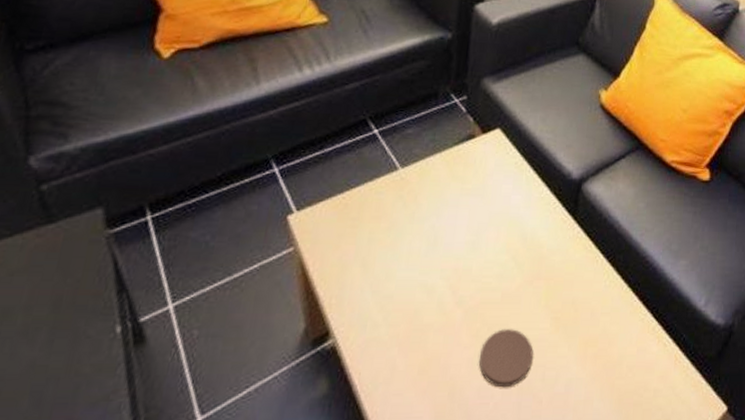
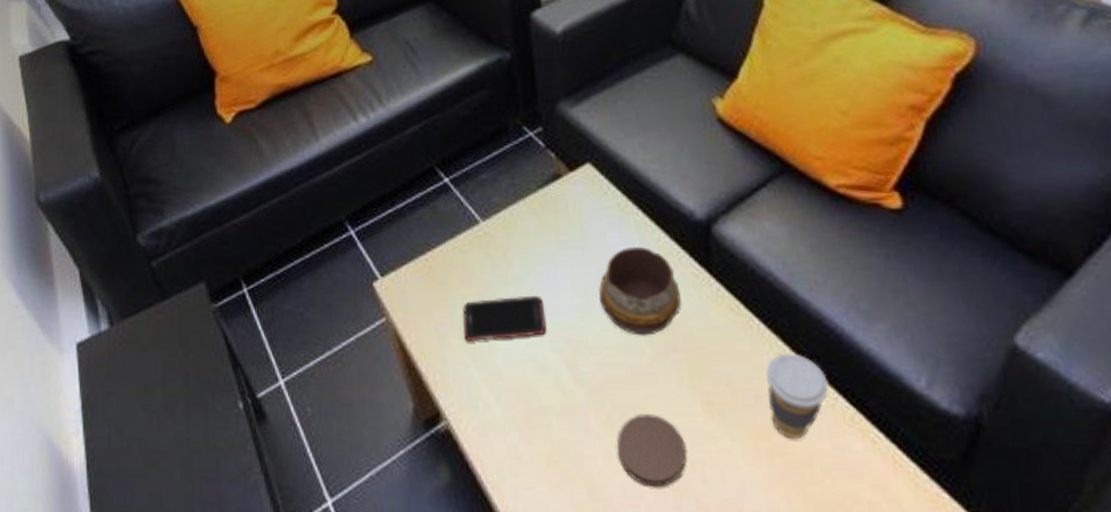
cell phone: none [365,232,441,269] -> present [463,295,546,341]
decorative bowl: none [487,196,551,267] -> present [599,246,681,336]
coffee cup: none [599,281,643,344] -> present [765,353,829,438]

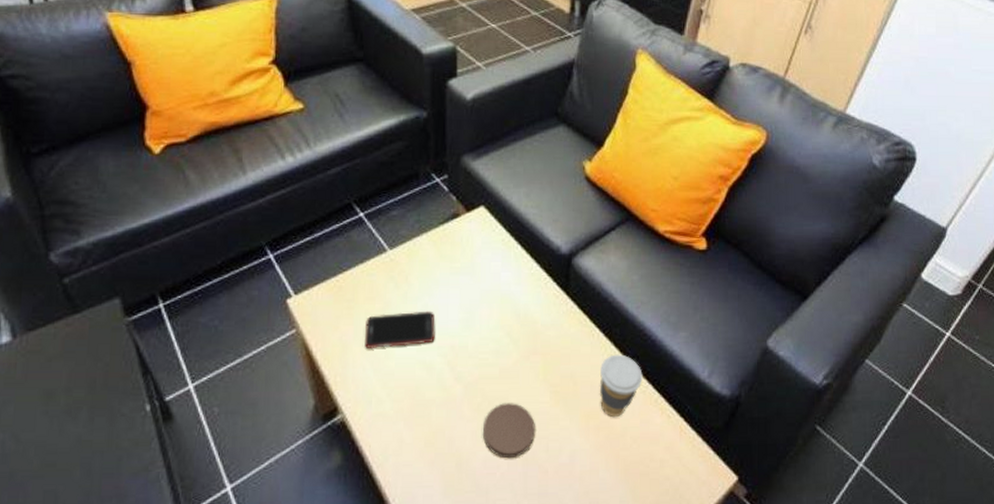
decorative bowl: present [599,246,681,336] -> none [481,273,544,343]

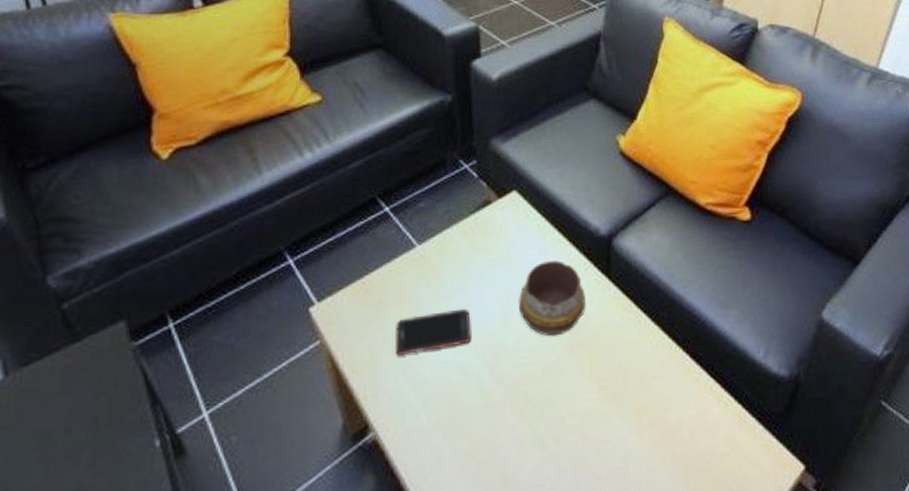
decorative bowl: none [481,273,544,343] -> present [519,260,586,337]
coaster: present [483,403,535,459] -> none [528,403,585,467]
coffee cup: present [599,354,643,417] -> none [649,339,696,410]

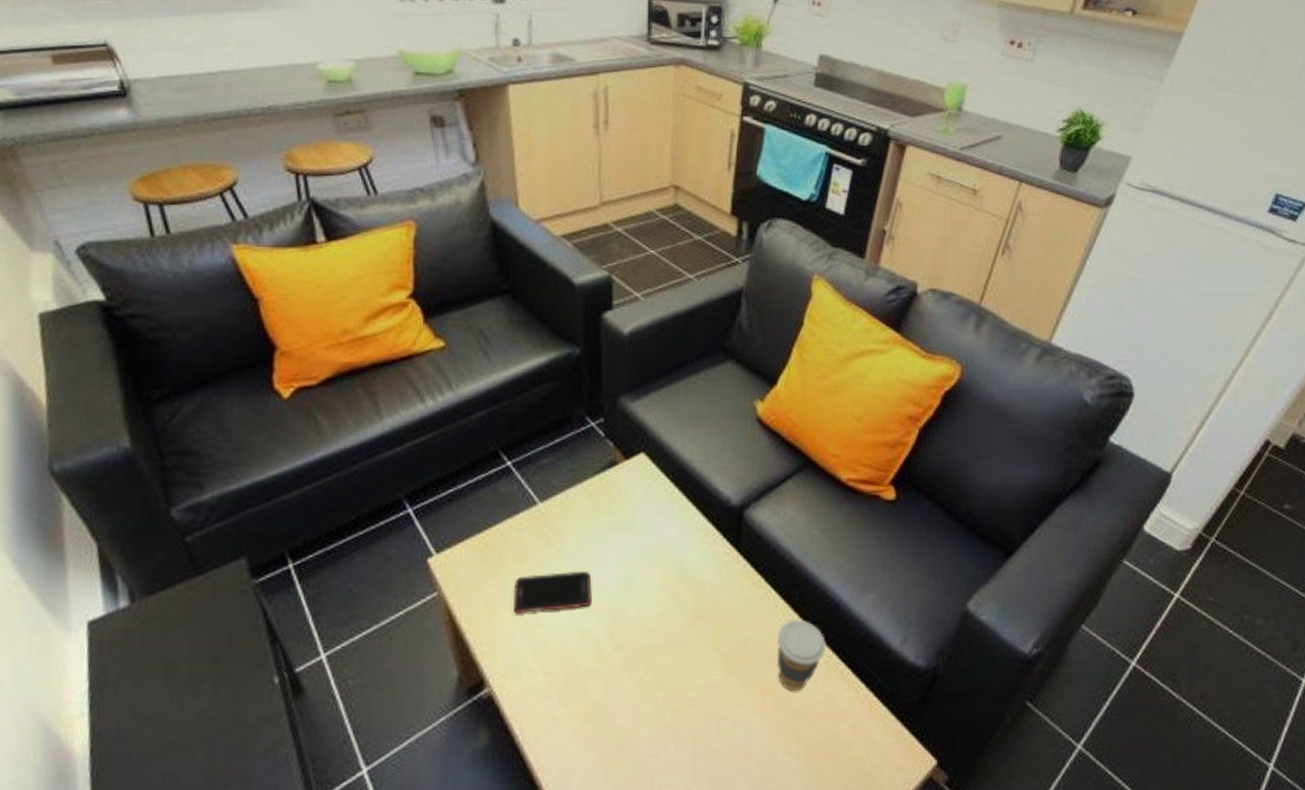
decorative bowl: present [519,260,586,337] -> none [642,527,712,606]
coffee cup: none [649,339,696,410] -> present [776,619,826,691]

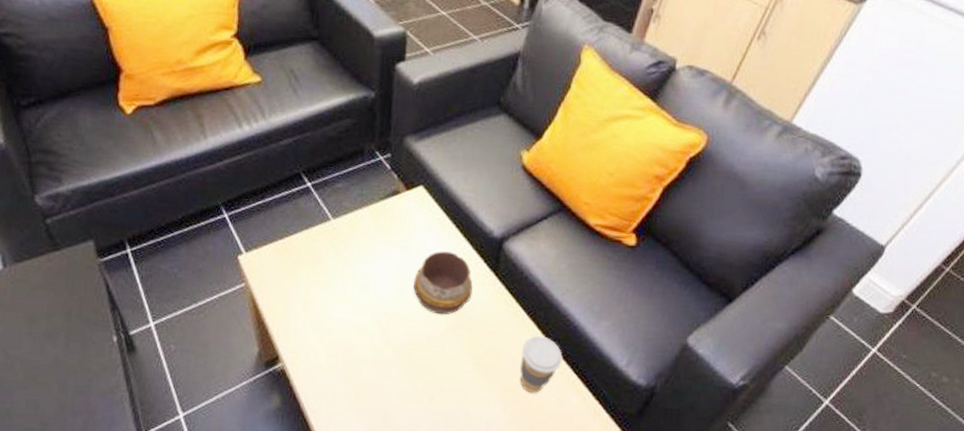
cell phone: present [514,571,592,613] -> none [306,277,371,309]
decorative bowl: none [642,527,712,606] -> present [413,250,473,315]

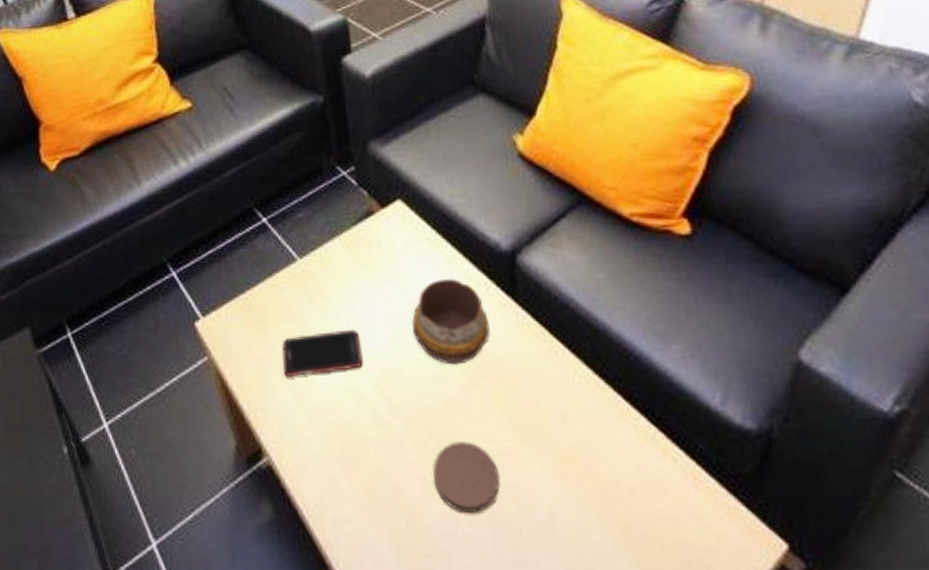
cell phone: none [306,277,371,309] -> present [282,329,363,377]
coaster: none [408,369,457,419] -> present [433,442,500,514]
coffee cup: present [519,335,563,393] -> none [570,376,631,459]

